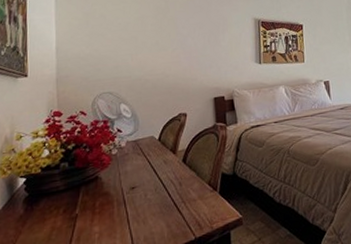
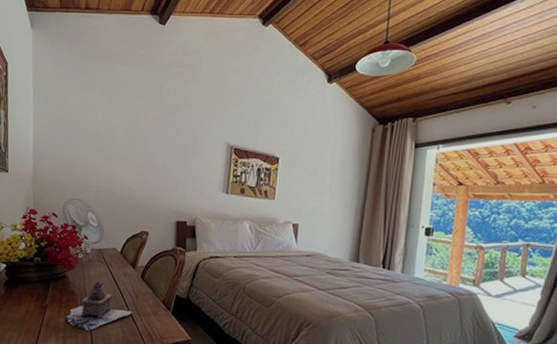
teapot: none [100,174,176,235] -> present [65,281,132,332]

